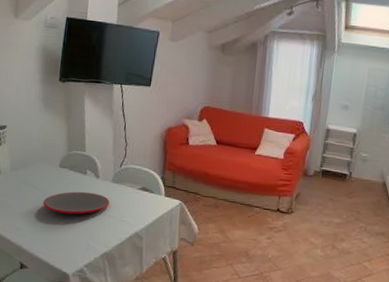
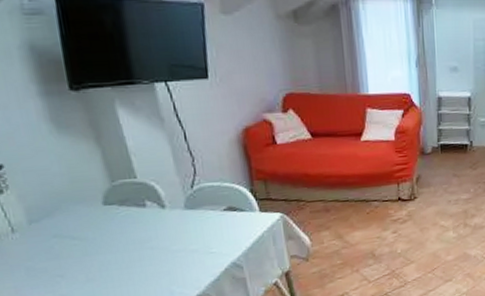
plate: present [43,191,110,215] -> none [91,227,188,263]

